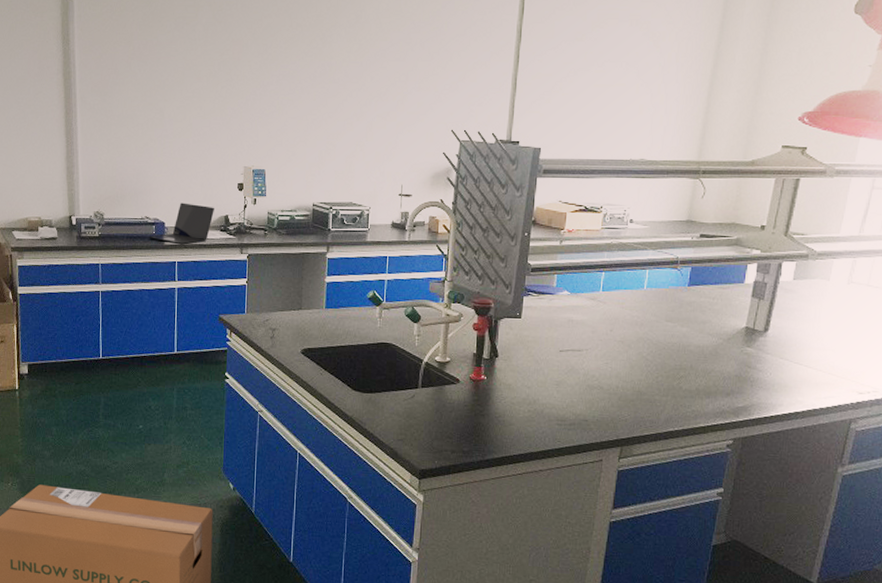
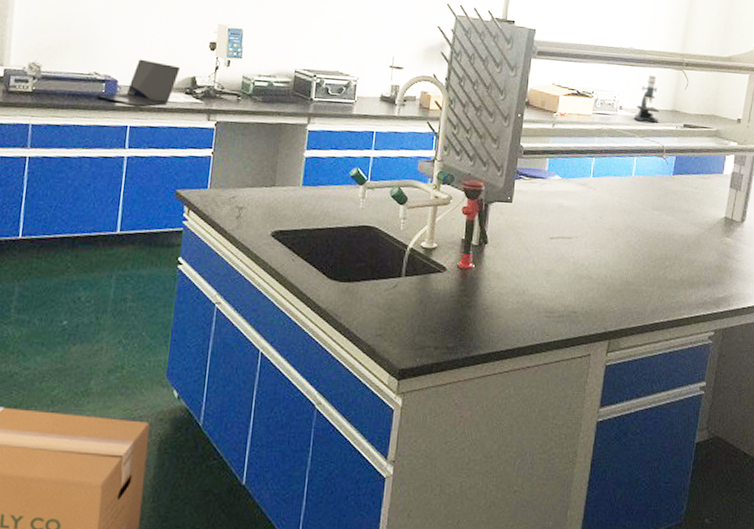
microscope: none [646,186,674,236] -> present [634,75,660,124]

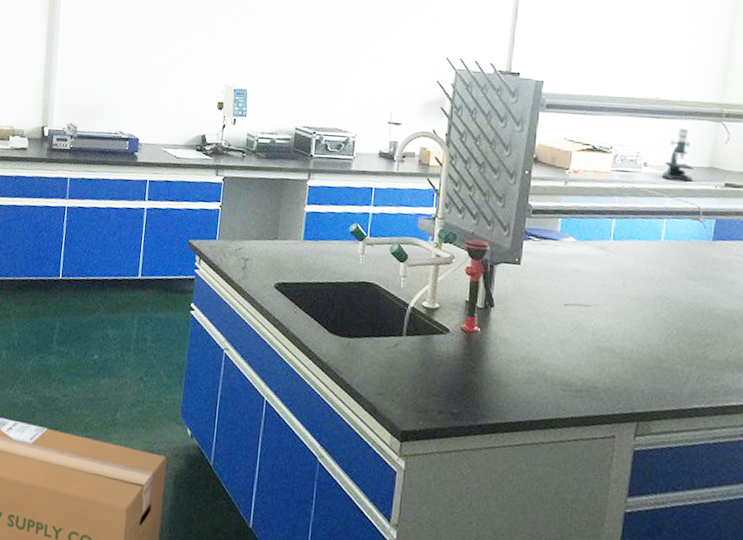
laptop: present [96,59,180,108] -> none [121,119,192,164]

